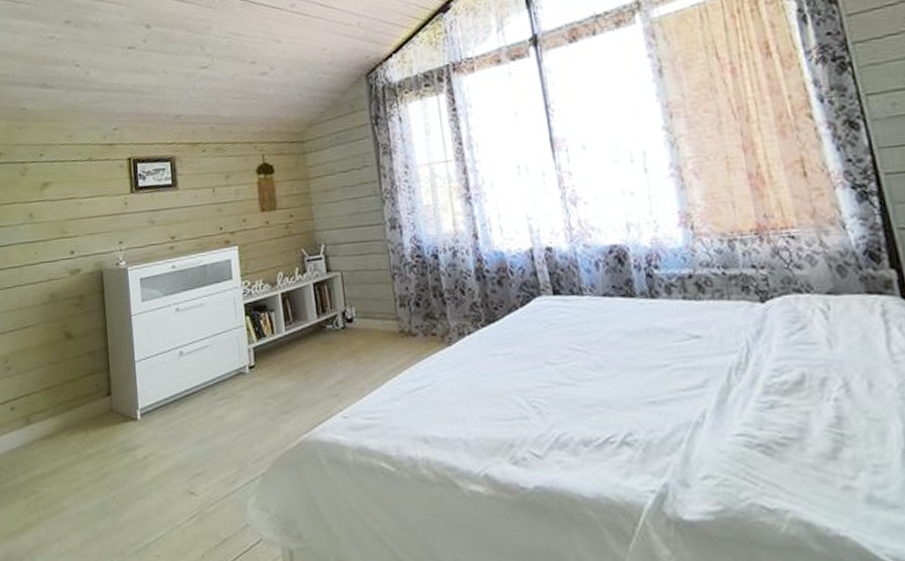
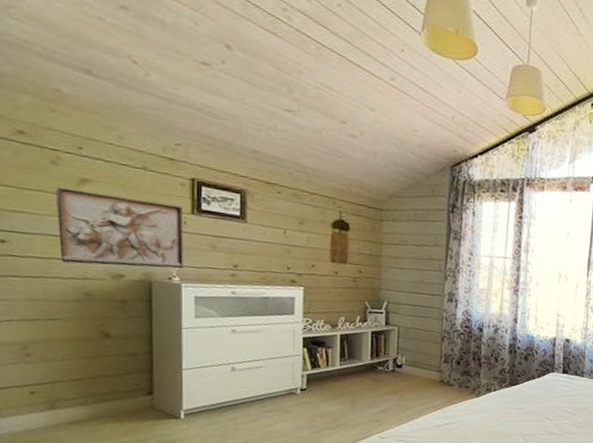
wall relief: none [25,188,128,267] -> present [56,187,183,269]

